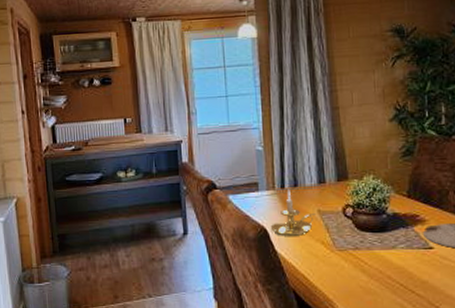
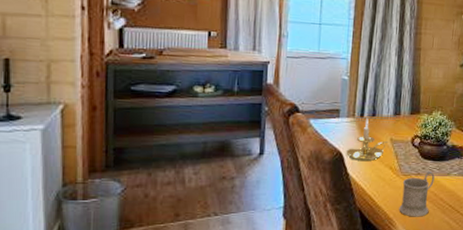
mug: none [339,244,377,298] -> present [399,170,435,217]

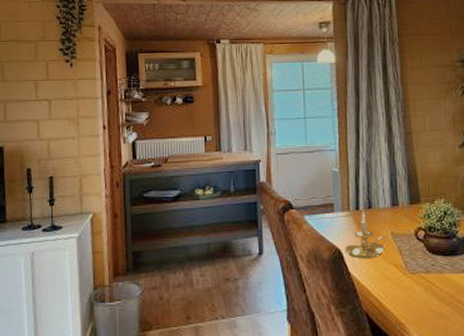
mug: present [399,170,435,217] -> none [411,267,448,323]

